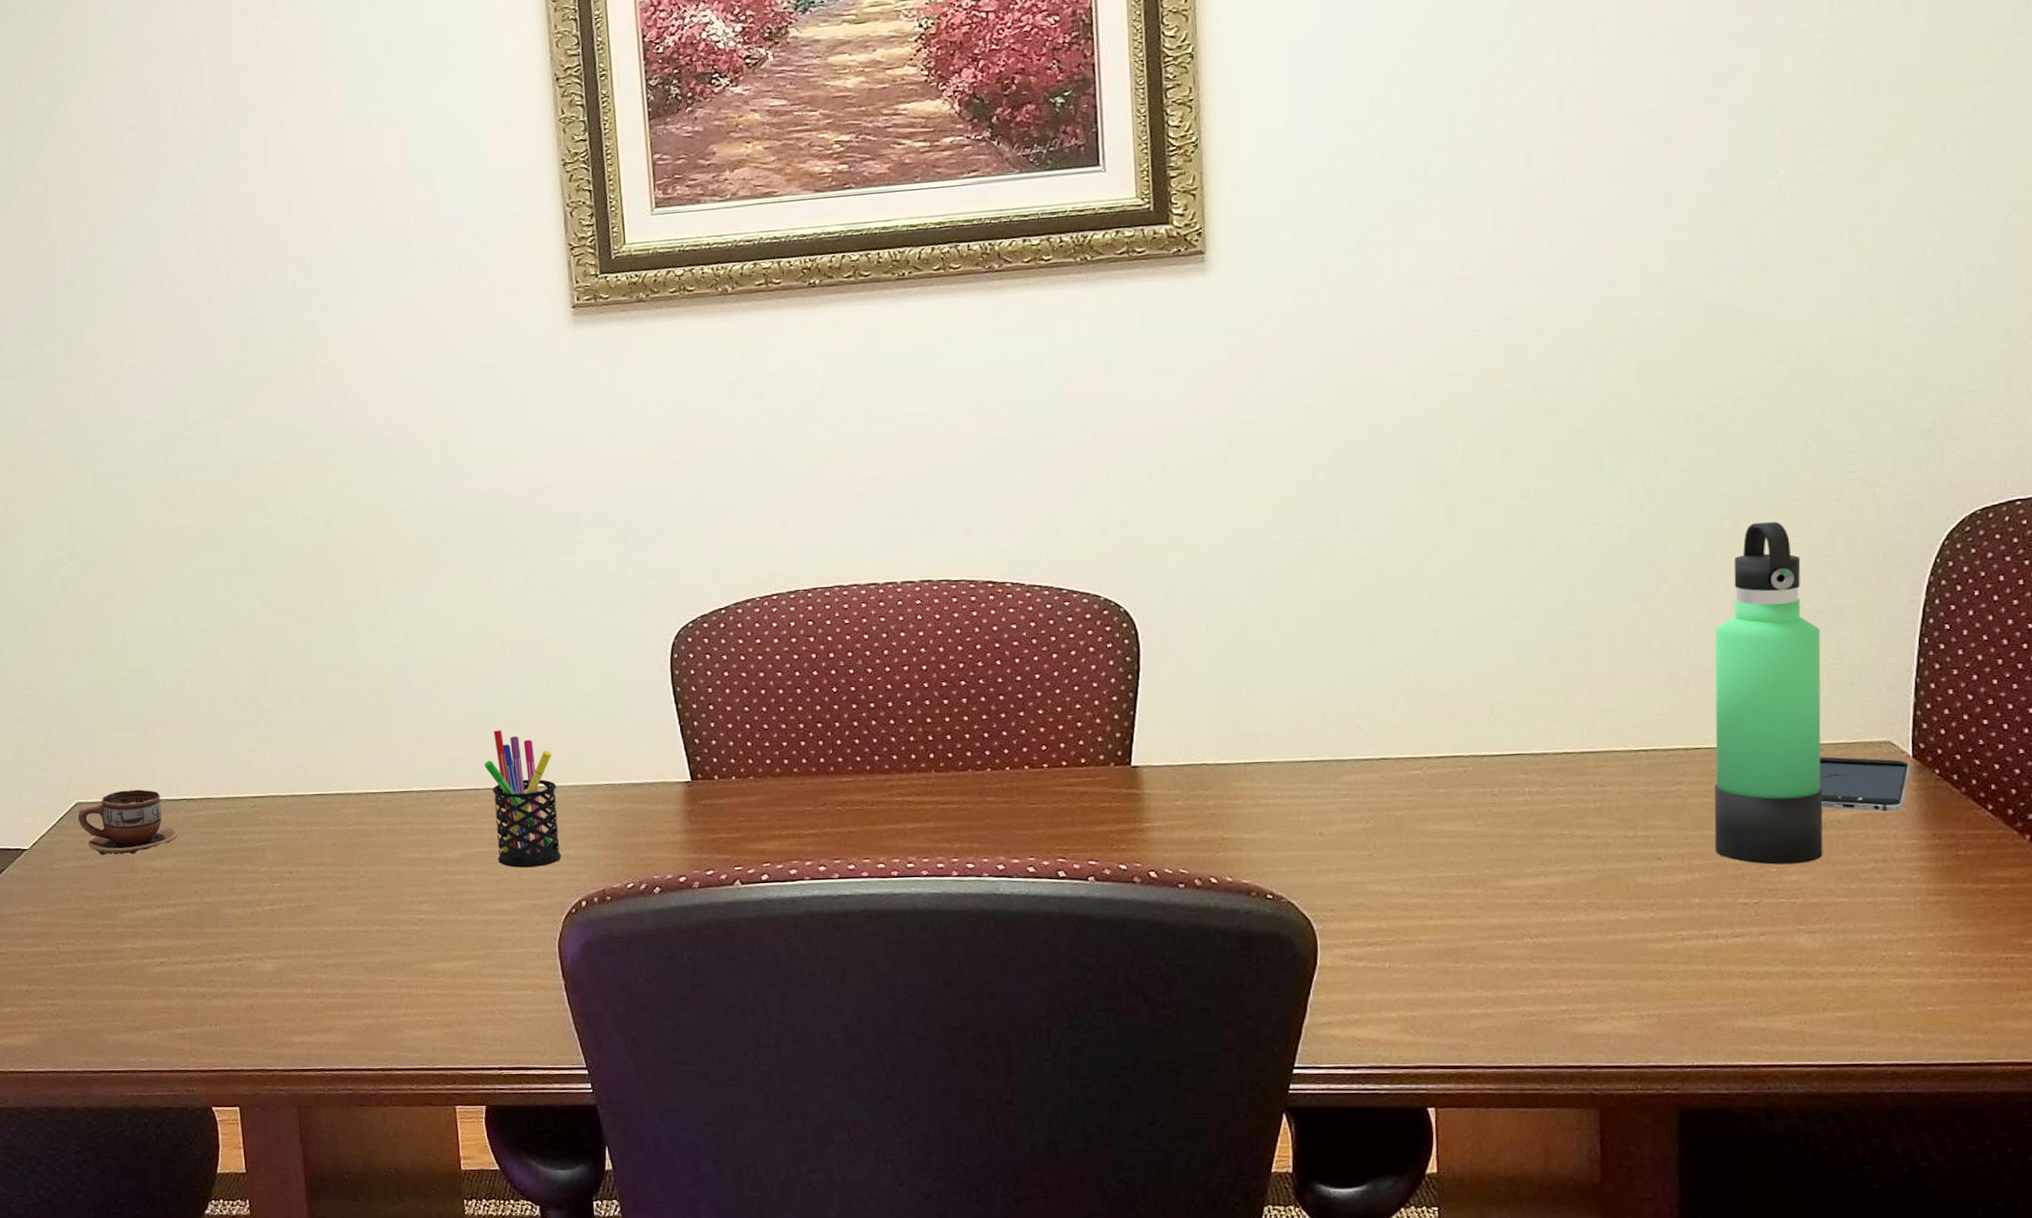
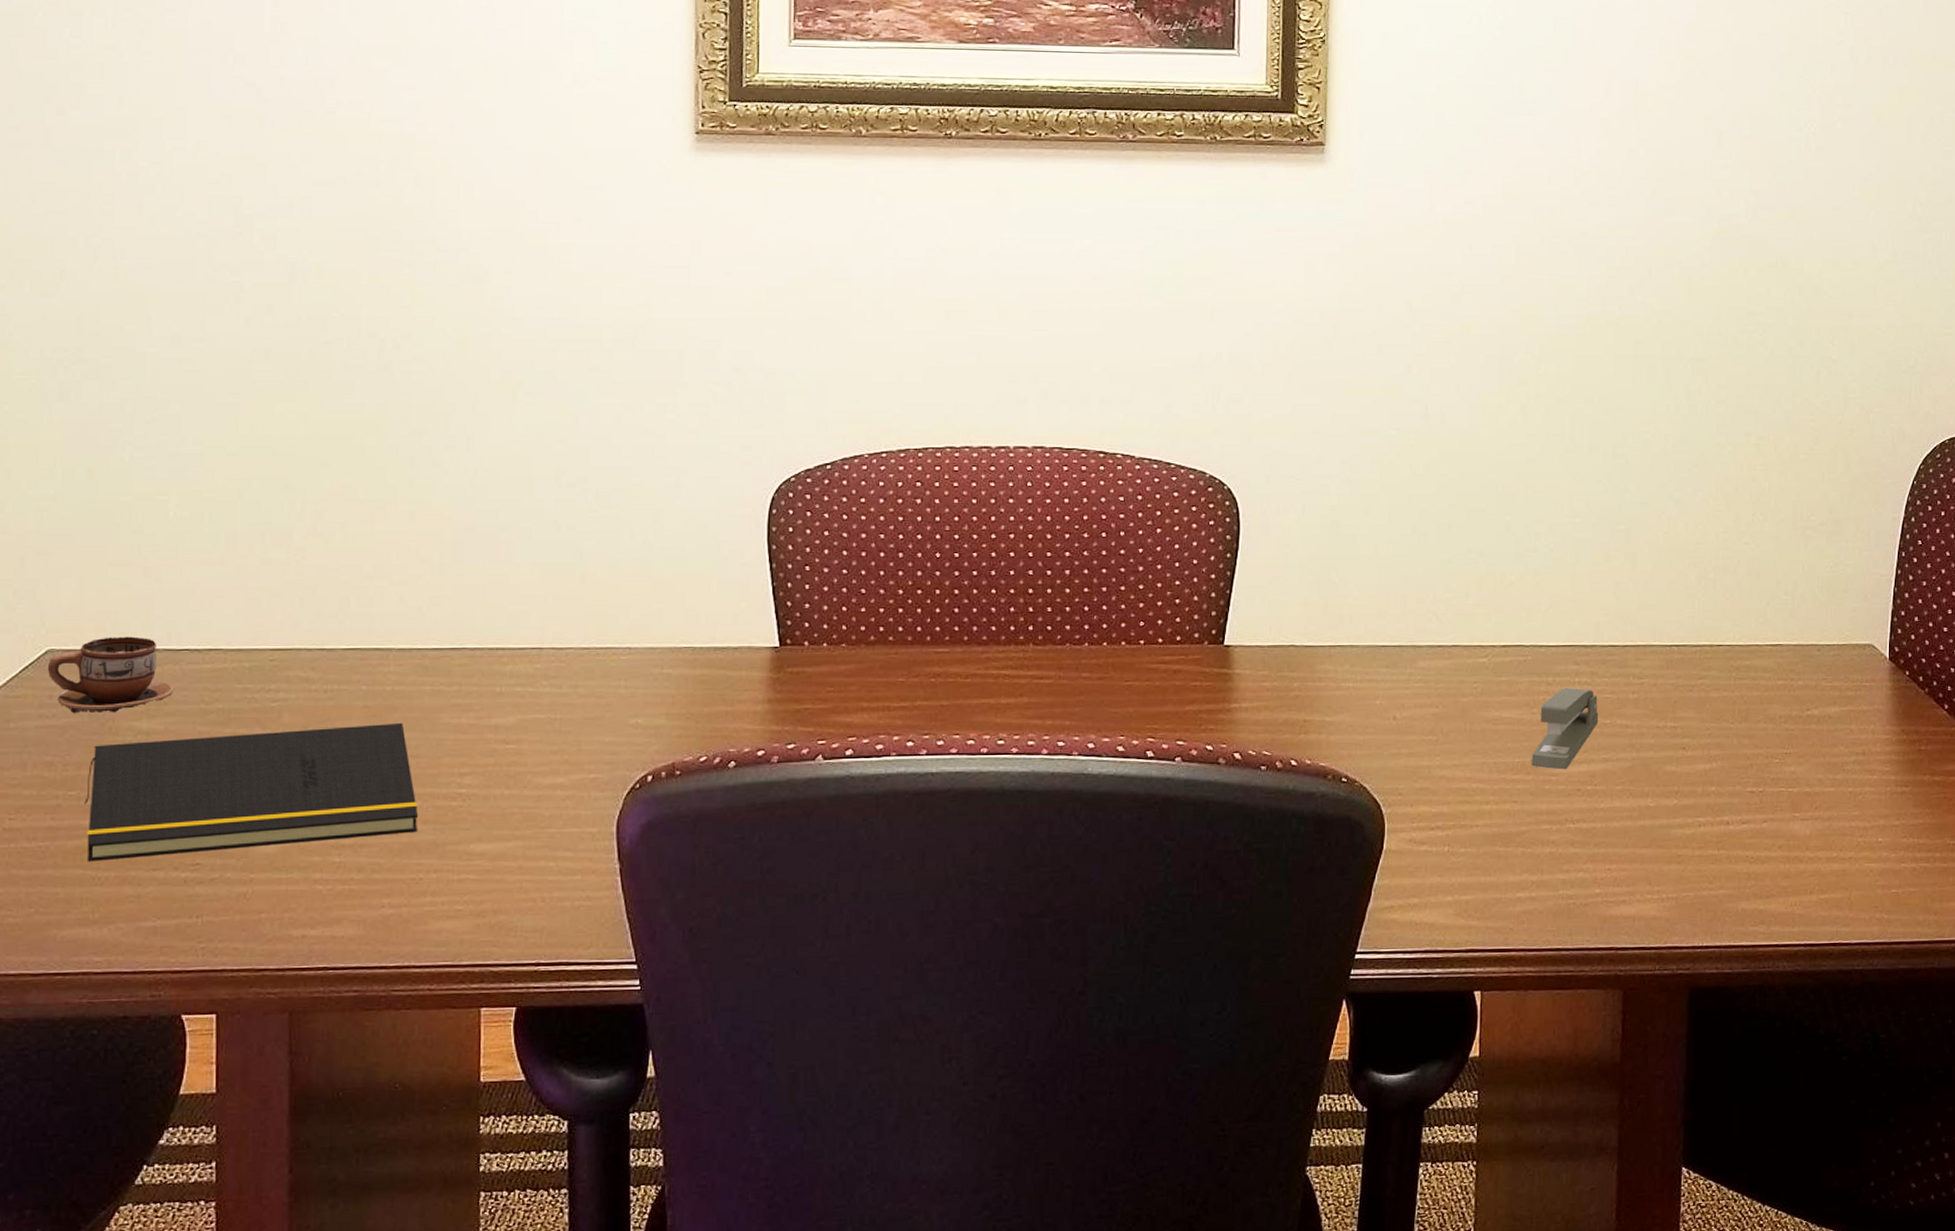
notepad: none [118,857,387,979] -> present [84,722,419,862]
pen holder: present [484,730,561,868] -> none [551,583,630,737]
stapler: none [1478,797,1555,883] -> present [1531,687,1599,770]
thermos bottle: present [1714,522,1823,865] -> none [1730,440,1822,756]
smartphone: present [1819,756,1911,812] -> none [1816,656,1887,709]

